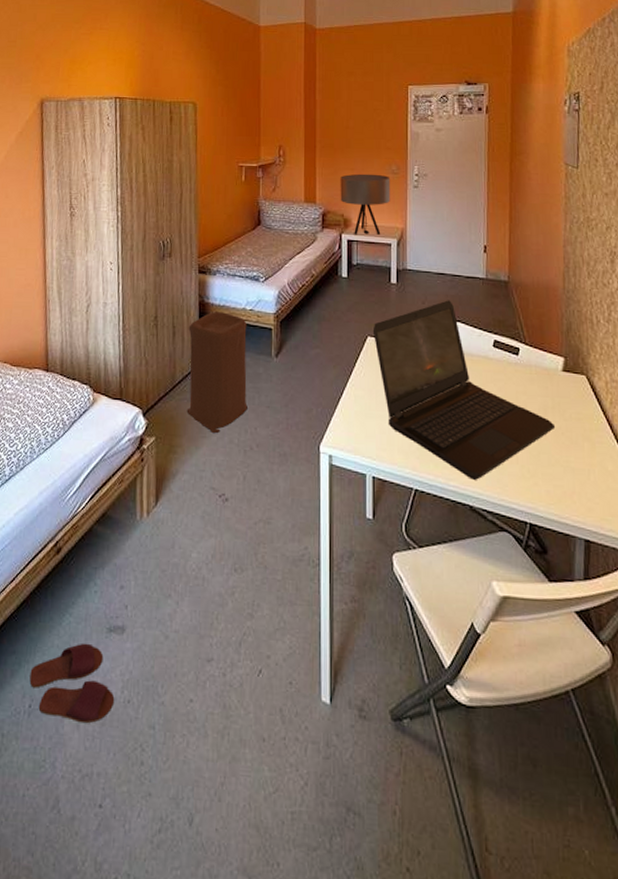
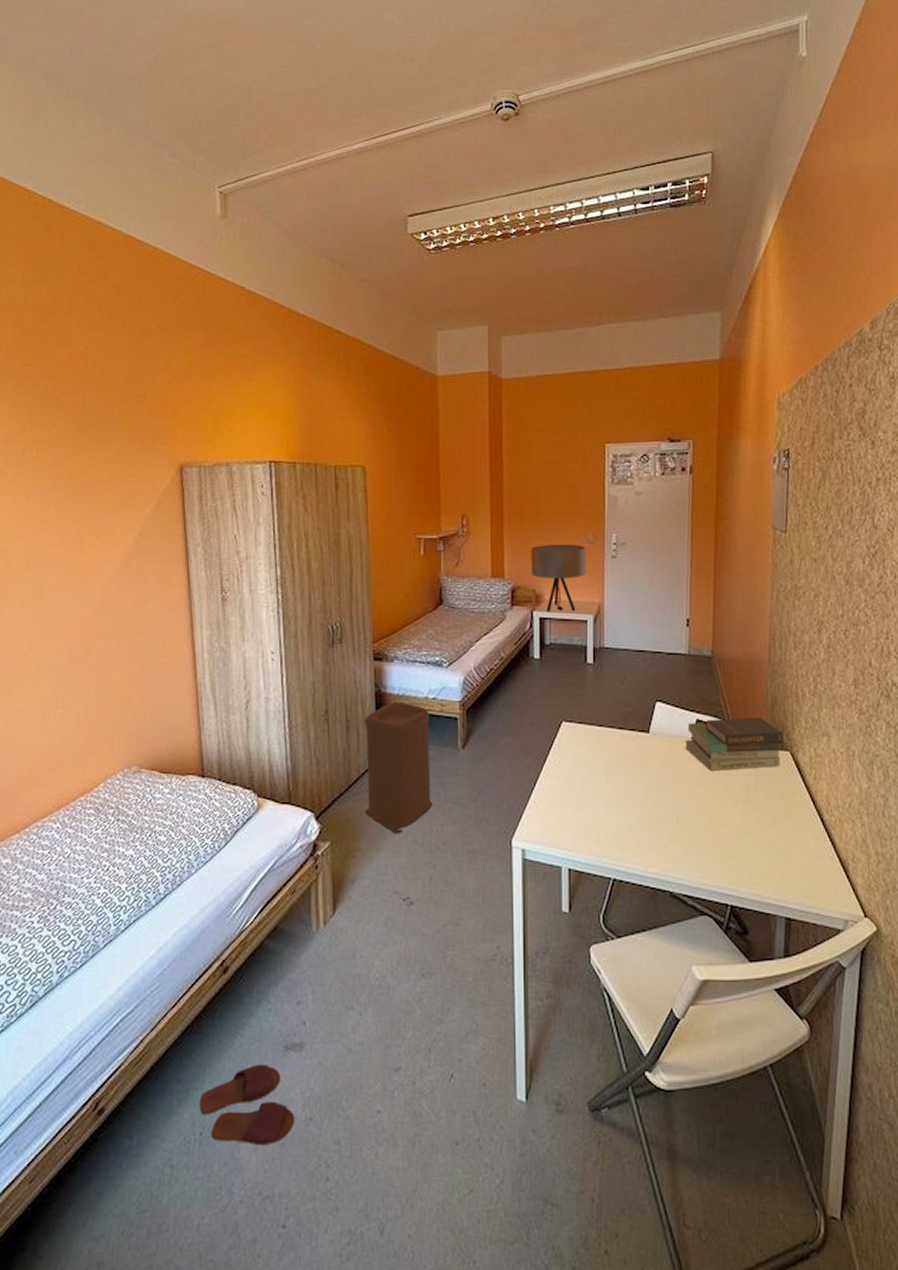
laptop computer: present [372,300,556,480] -> none [567,679,758,865]
books: none [483,340,581,391] -> present [685,717,785,771]

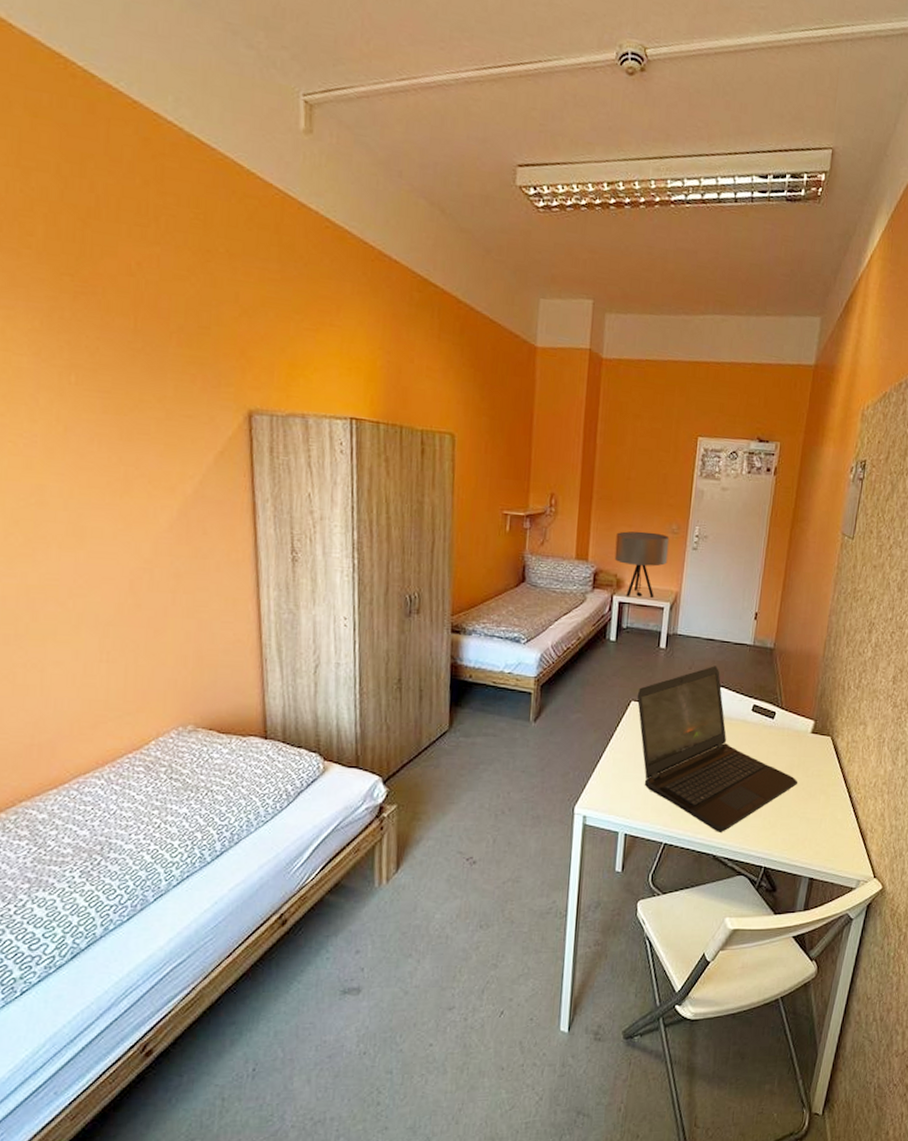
slippers: present [199,1064,295,1146] -> none [253,1006,349,1078]
laundry basket: present [364,702,432,834] -> none [433,675,504,800]
laptop computer: none [567,679,758,865] -> present [637,666,798,832]
books: present [685,717,785,771] -> none [740,705,828,752]

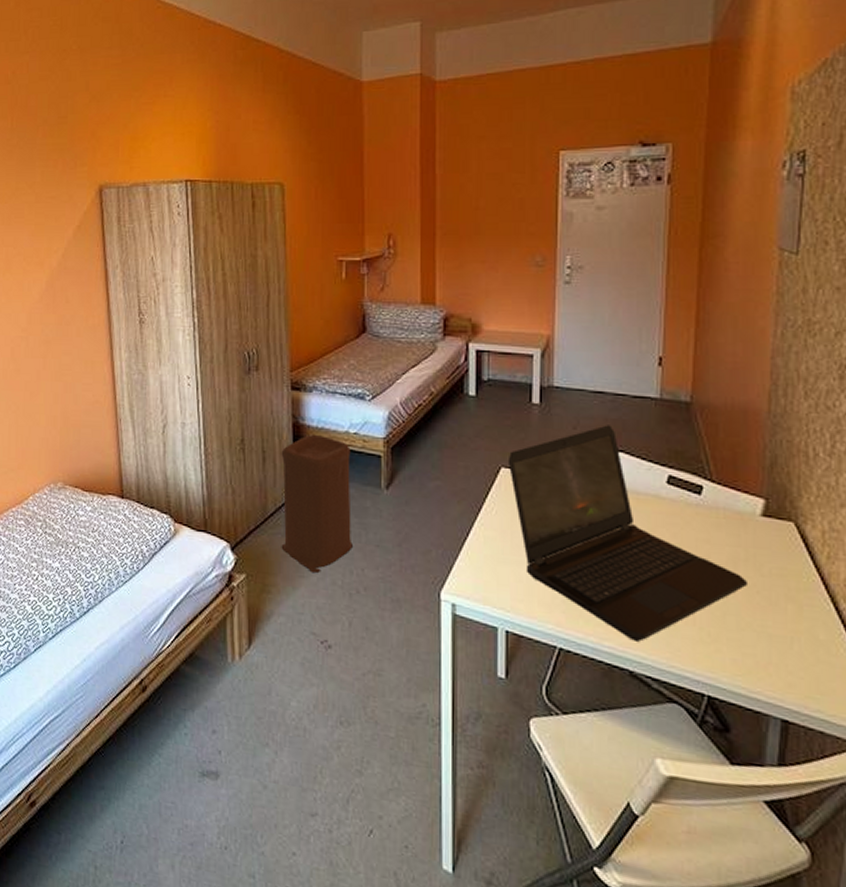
laundry basket: none [433,675,504,800] -> present [281,435,353,574]
table lamp: present [614,531,670,598] -> none [467,267,534,344]

